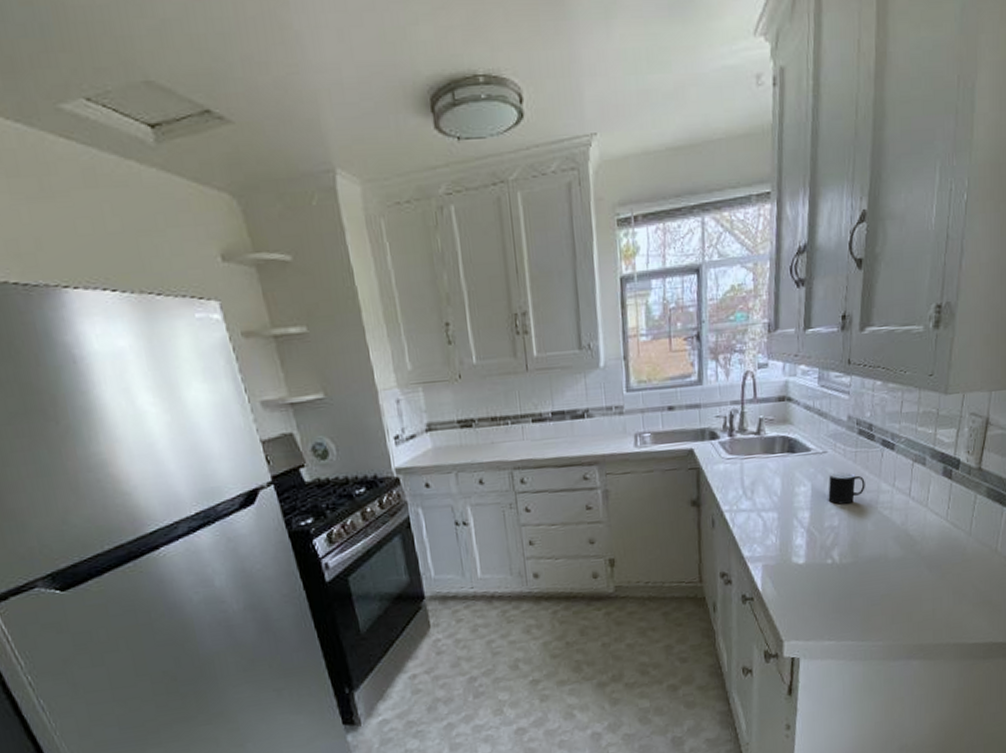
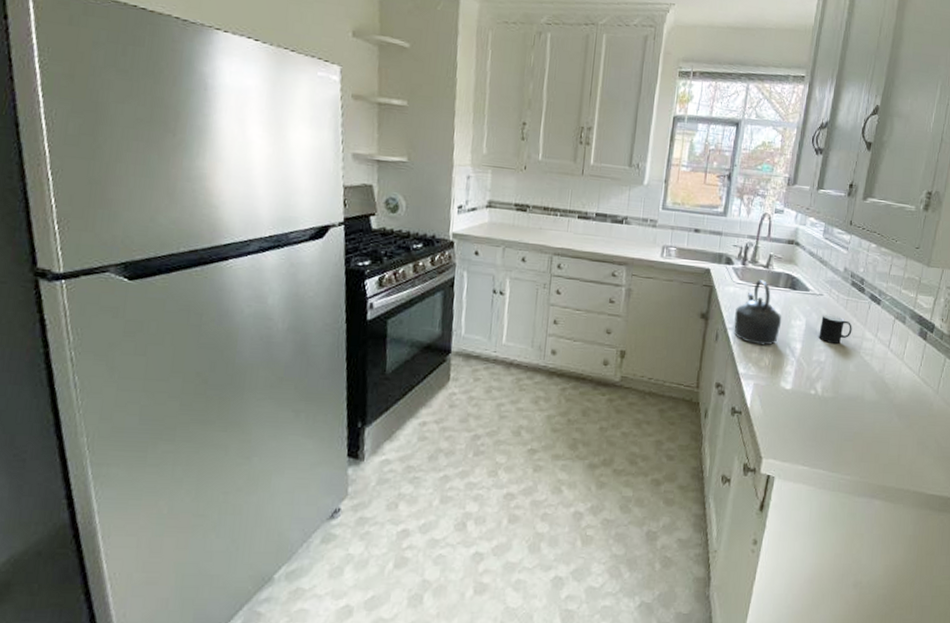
kettle: none [729,449,784,523] -> present [733,280,782,346]

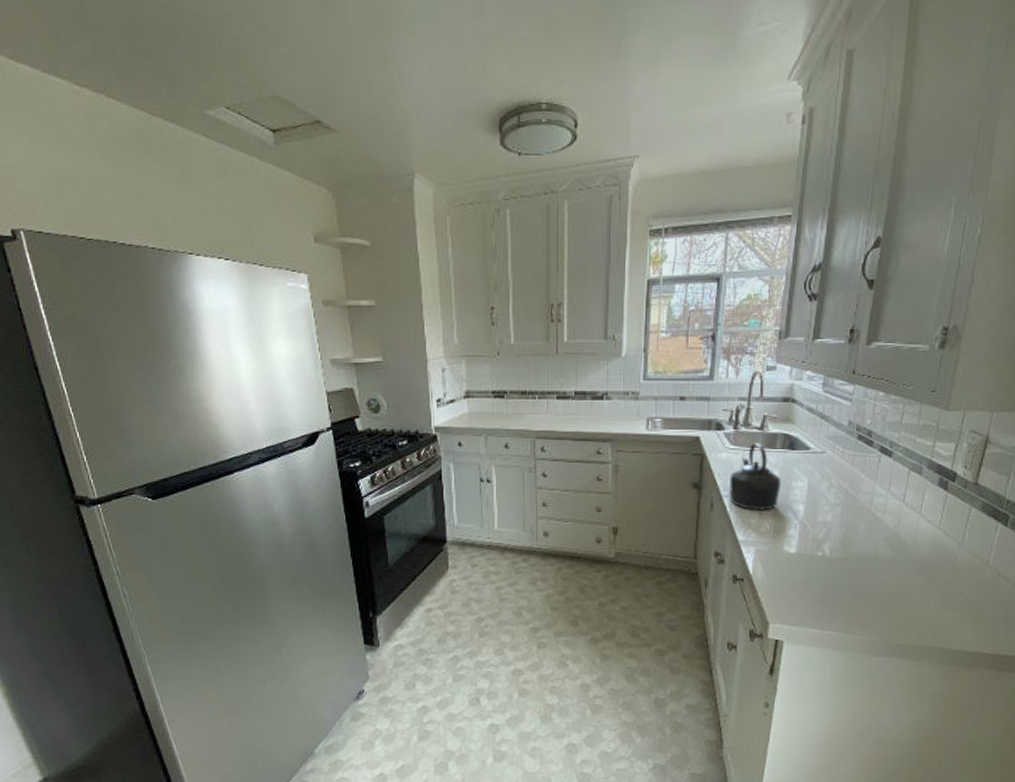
cup: present [819,314,852,344] -> none [823,472,861,502]

